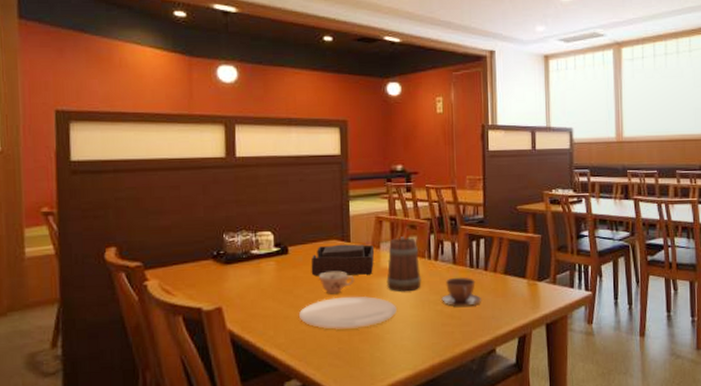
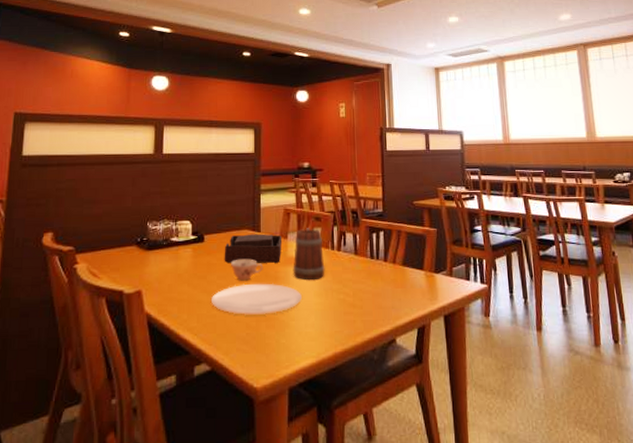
teacup: present [441,277,481,306] -> none [344,267,381,296]

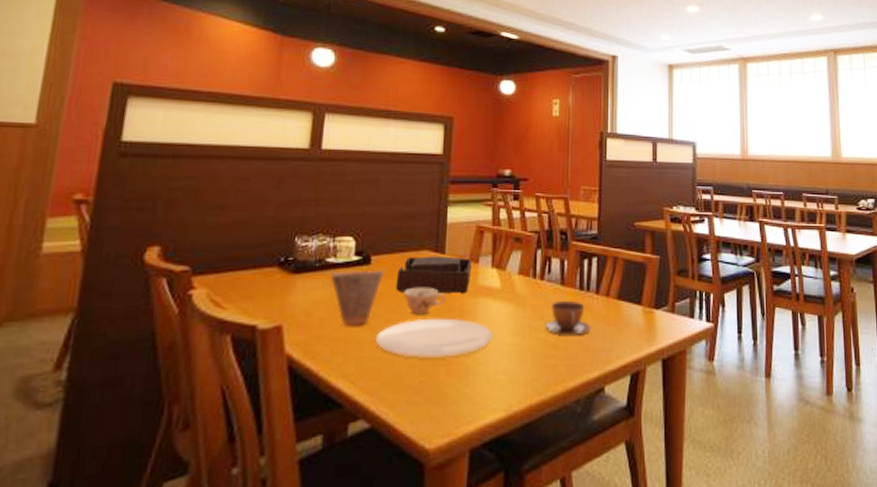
cup: none [174,246,214,290] -> present [330,269,384,325]
beer mug: present [293,228,325,281] -> none [483,250,524,316]
teacup: none [344,267,381,296] -> present [545,300,591,335]

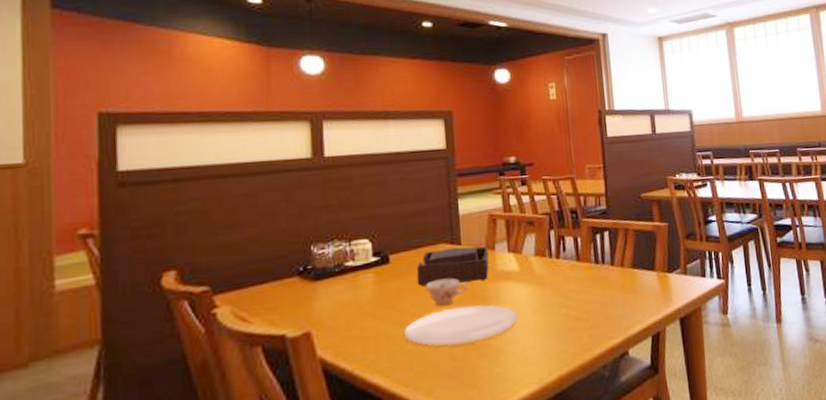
cup: present [330,269,384,325] -> none [351,268,404,324]
teacup: present [545,300,591,335] -> none [566,274,609,308]

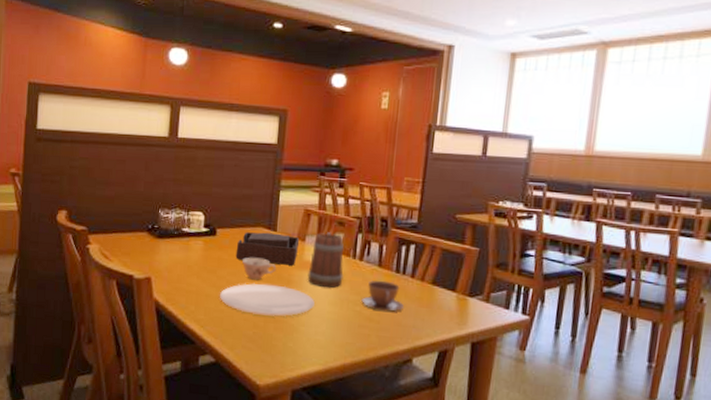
beer mug: none [504,234,543,297] -> present [307,232,344,288]
teacup: none [566,274,609,308] -> present [361,280,404,312]

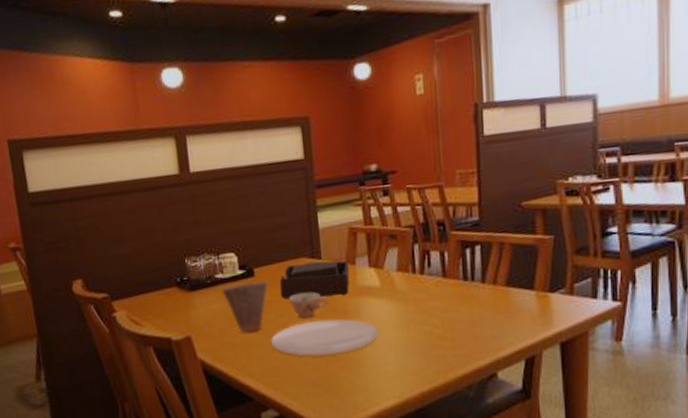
cup: none [185,239,226,283] -> present [221,281,268,332]
beer mug: present [307,232,344,288] -> none [364,249,406,313]
teacup: present [361,280,404,312] -> none [430,292,478,326]

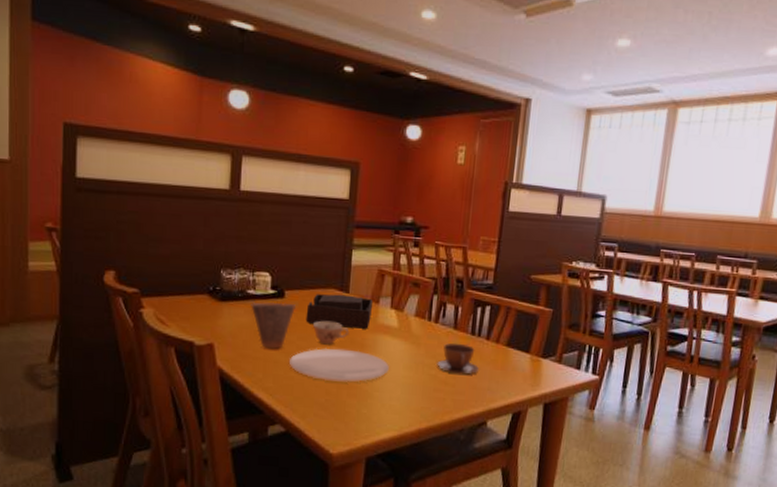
teacup: none [430,292,478,326] -> present [437,343,479,375]

